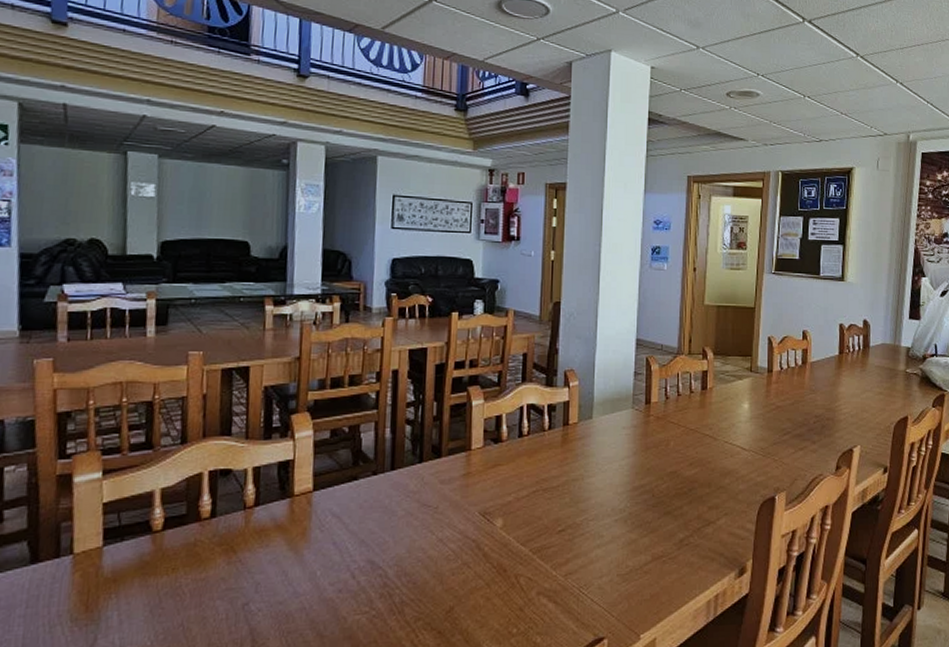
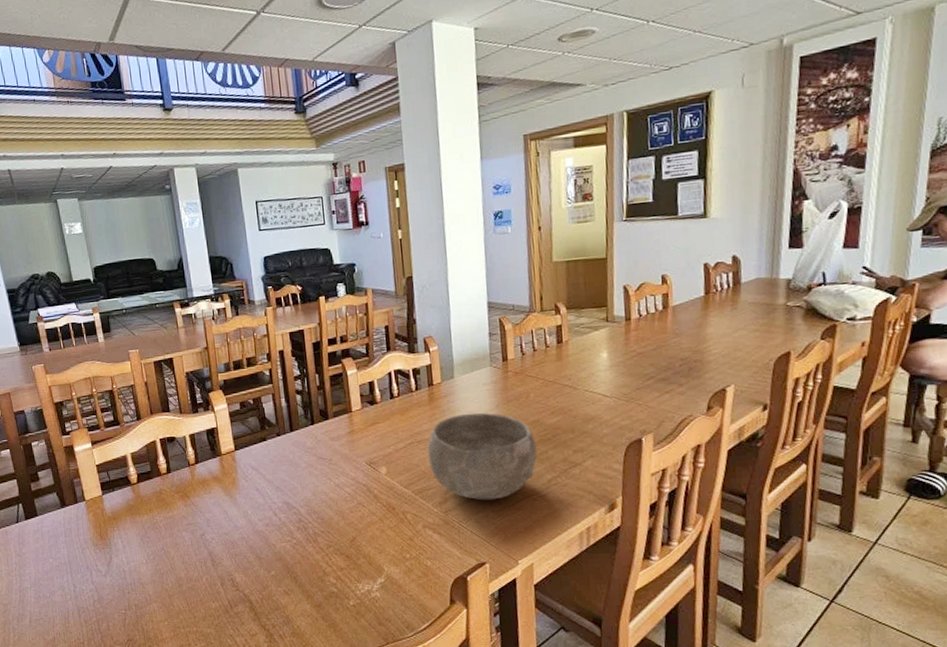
bowl: none [553,459,671,562] -> present [427,412,537,500]

